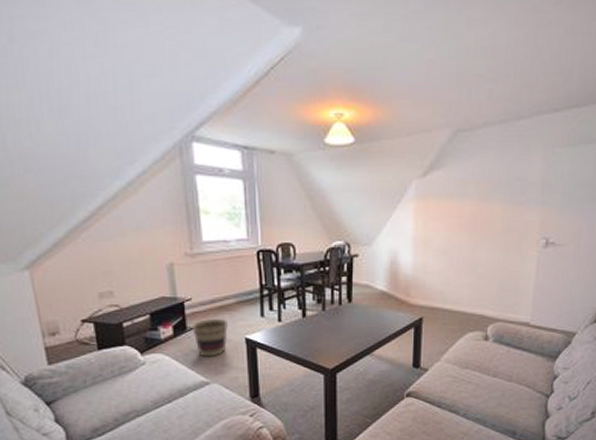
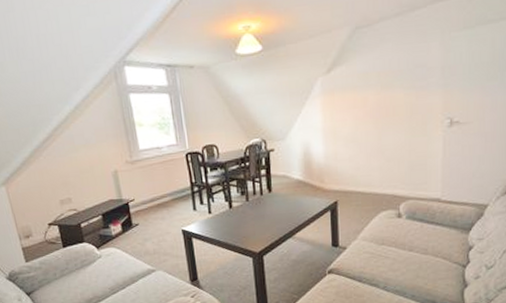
basket: present [192,319,228,357] -> none [136,215,167,249]

